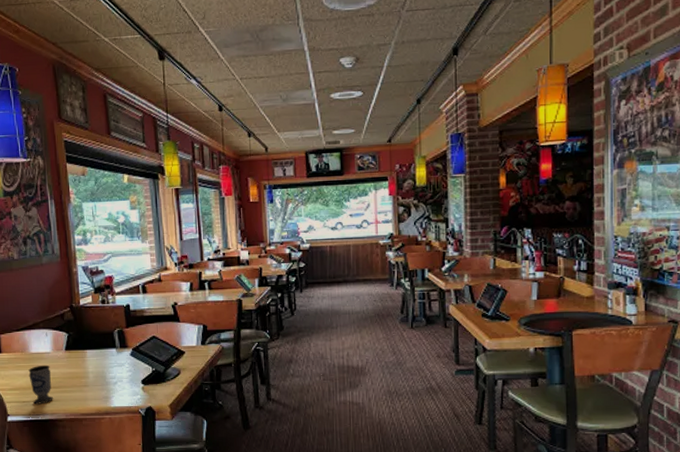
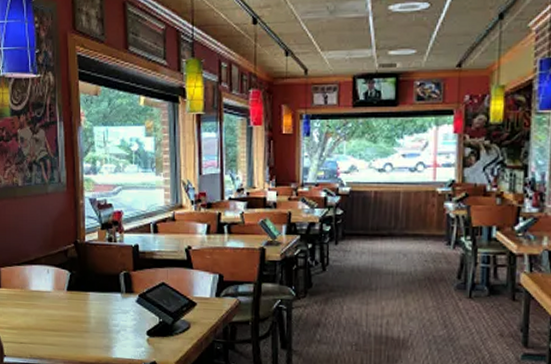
cup: present [28,364,54,404] -> none [27,304,53,348]

